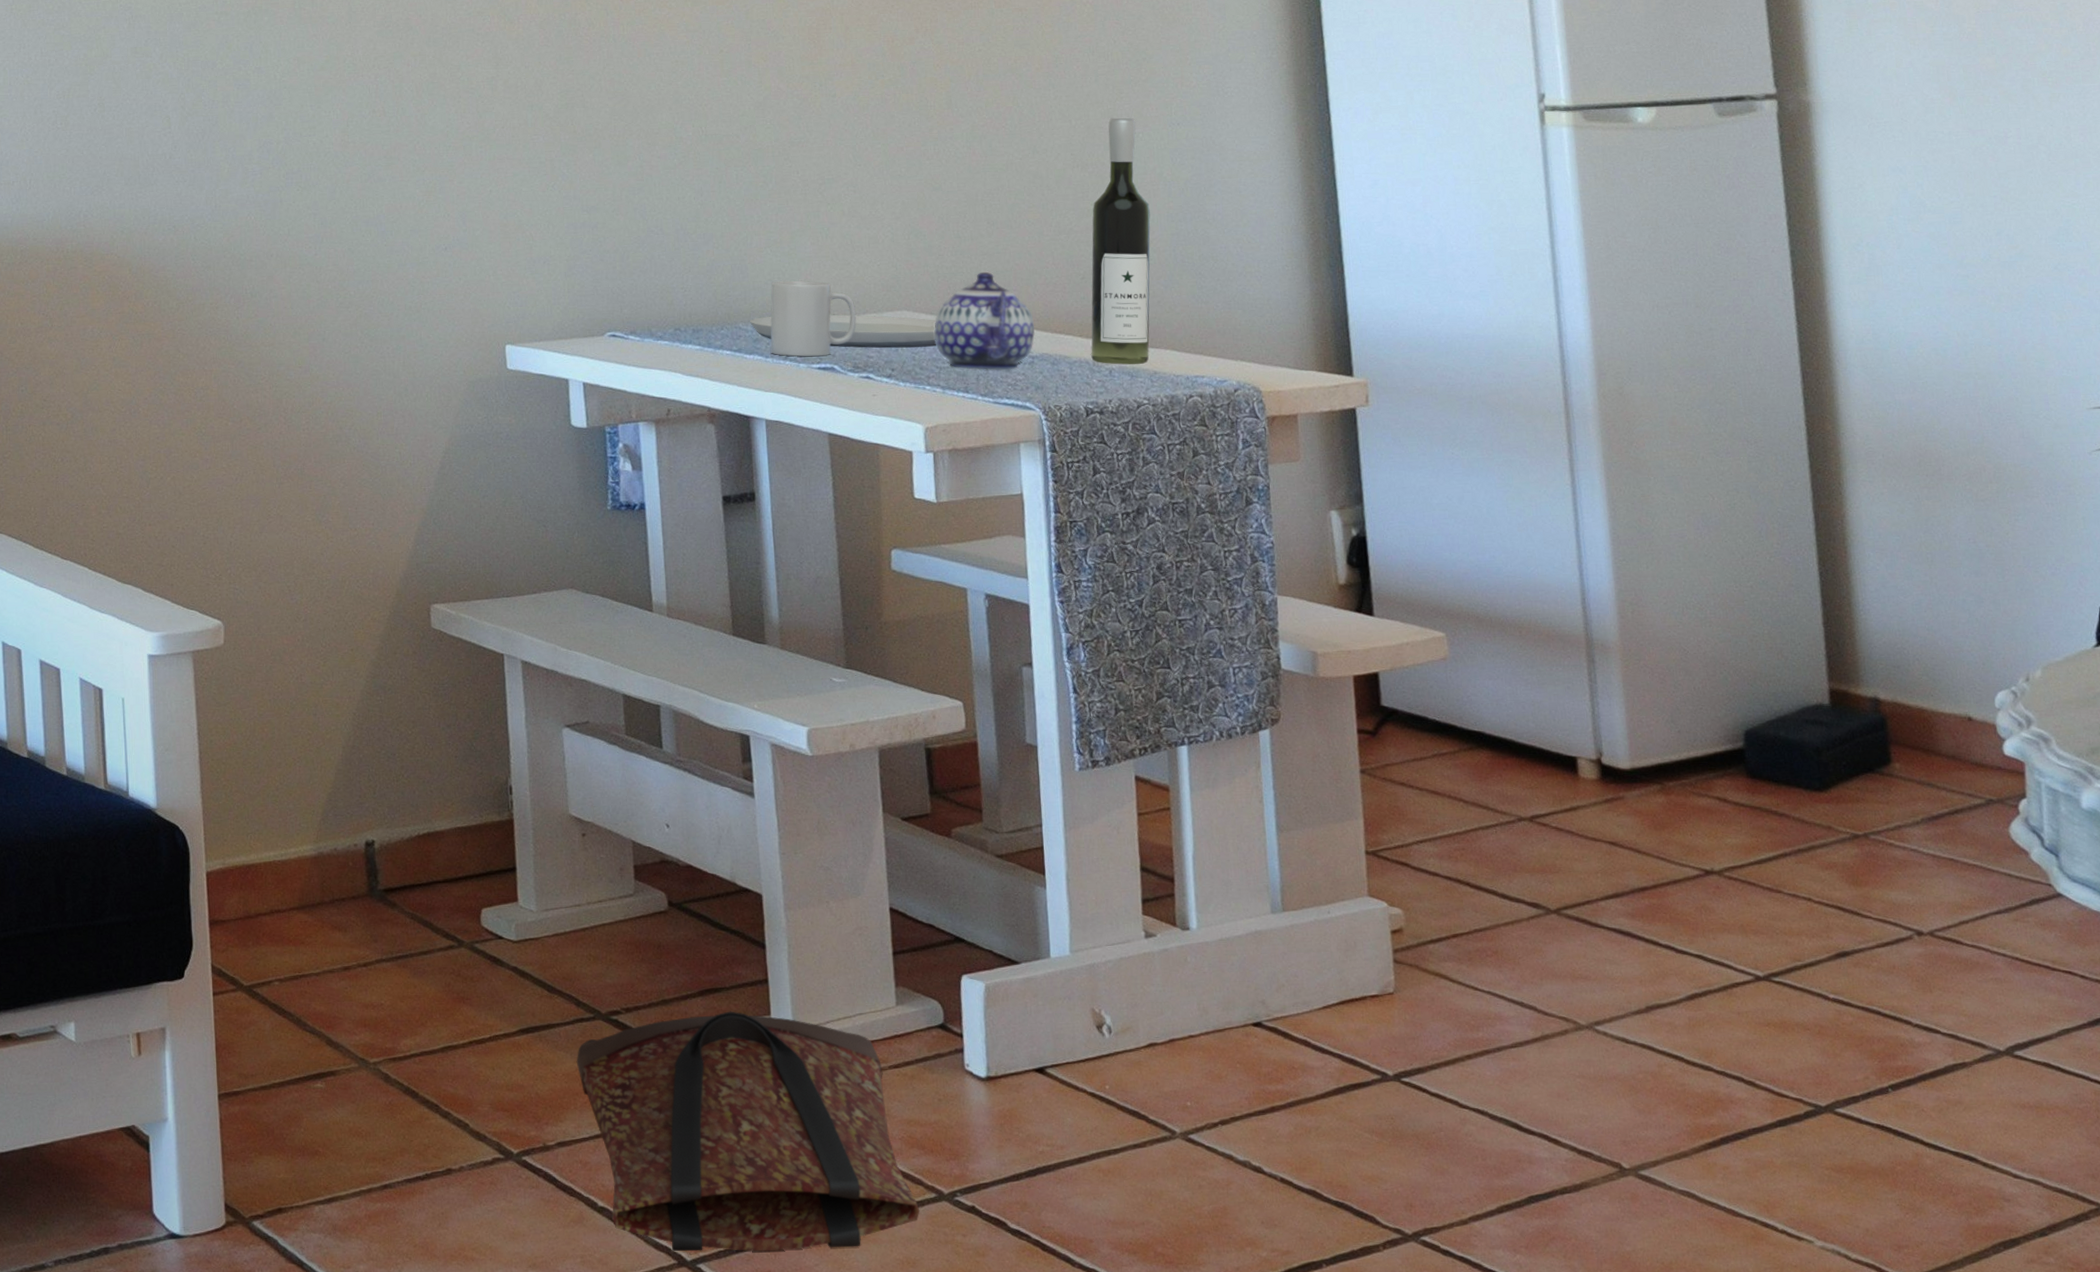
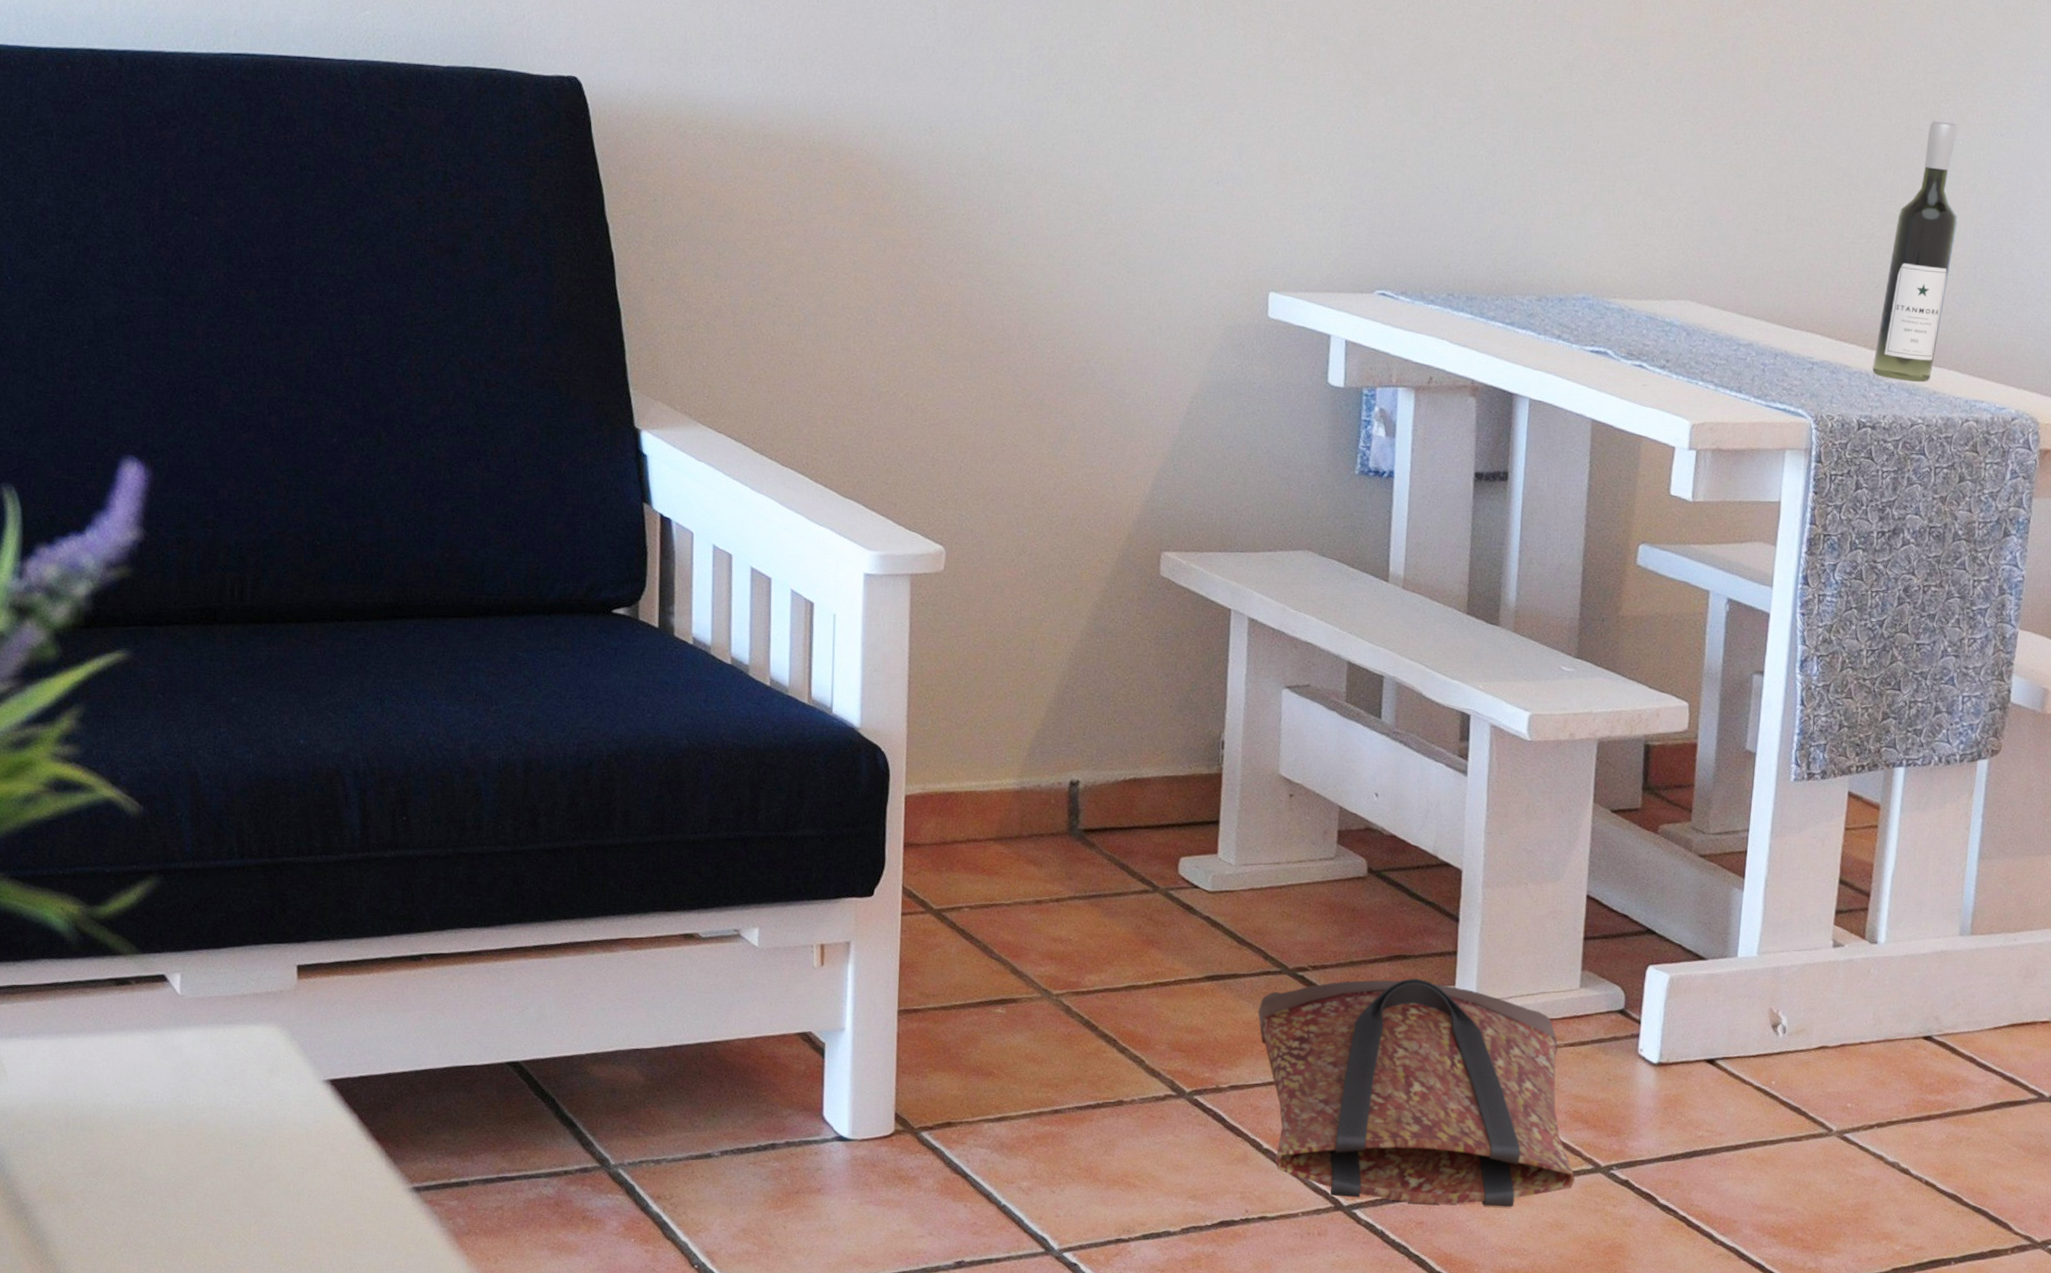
plate: present [750,315,937,349] -> none [1527,291,1719,341]
mug: present [770,280,856,357] -> none [1545,255,1638,340]
teapot: present [934,271,1035,371] -> none [1715,268,1820,374]

